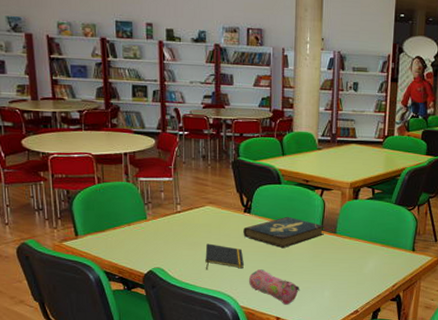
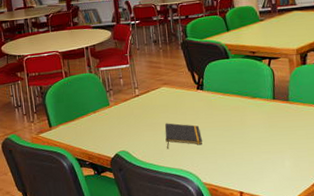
book: present [243,216,324,248] -> none [198,89,277,121]
pencil case: present [248,269,300,305] -> none [208,144,260,178]

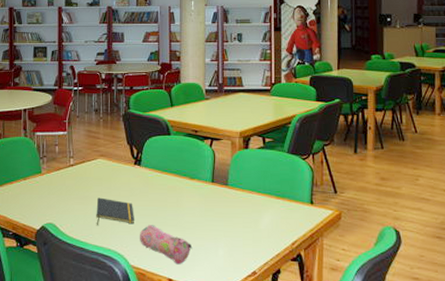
pencil case: none [208,144,260,178] -> present [139,225,193,265]

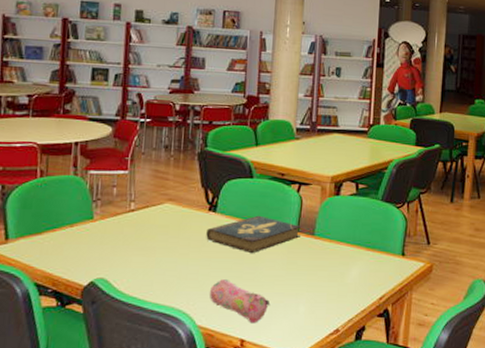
notepad: present [96,197,134,226] -> none [159,248,205,281]
book: none [134,168,215,201] -> present [206,215,301,253]

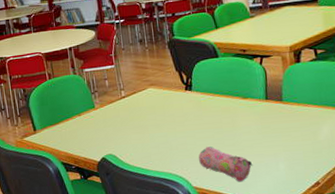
book: present [206,215,301,253] -> none [186,89,270,122]

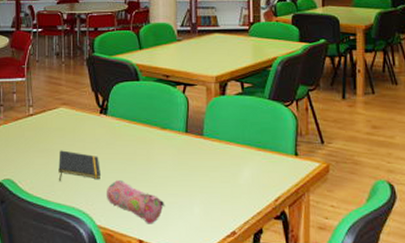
notepad: none [152,125,192,153] -> present [58,150,100,182]

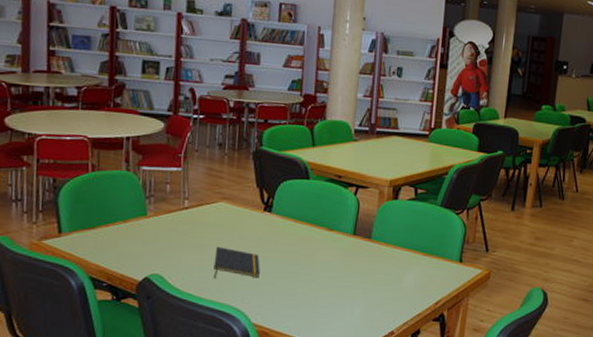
pencil case: present [105,180,165,224] -> none [264,279,326,323]

